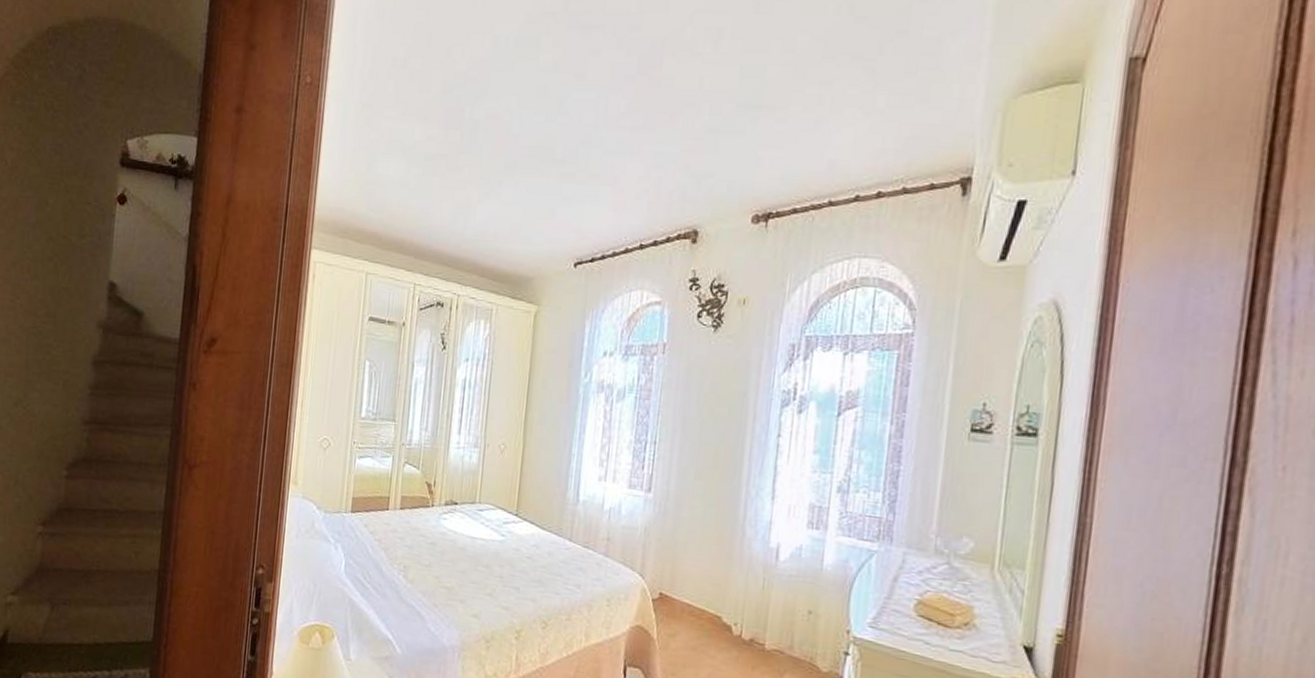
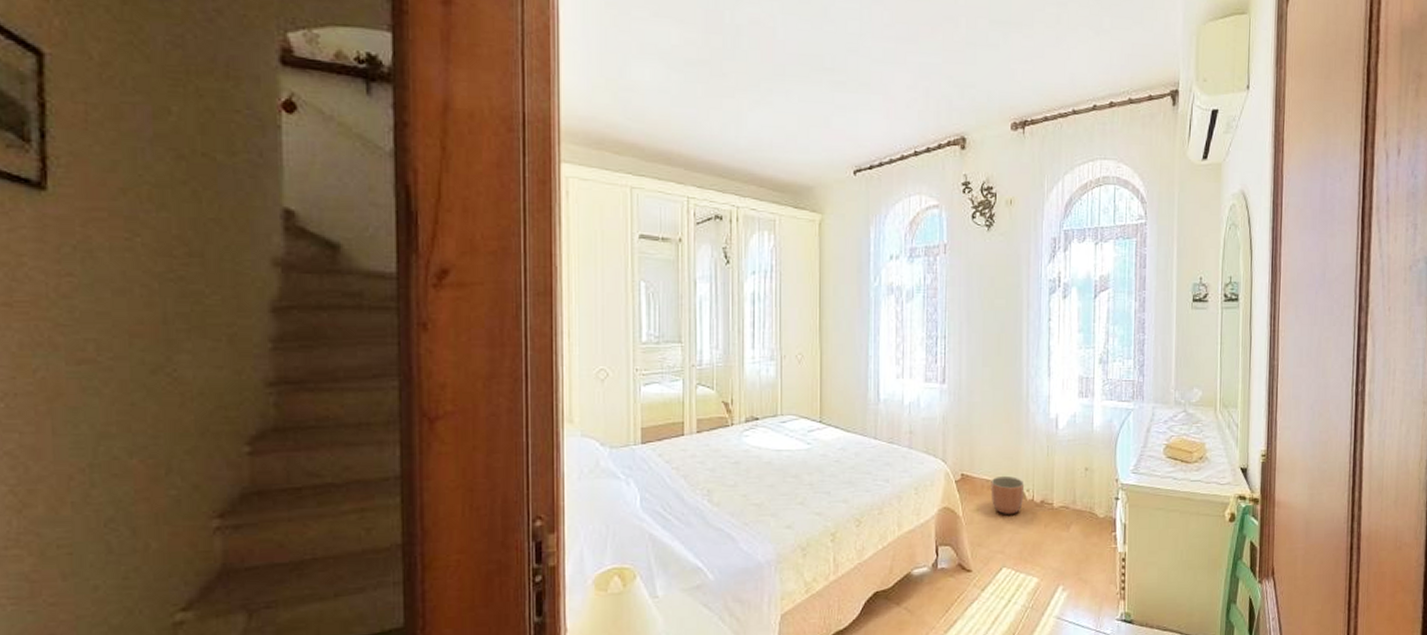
planter: none [691,602,732,648] -> present [990,475,1025,515]

